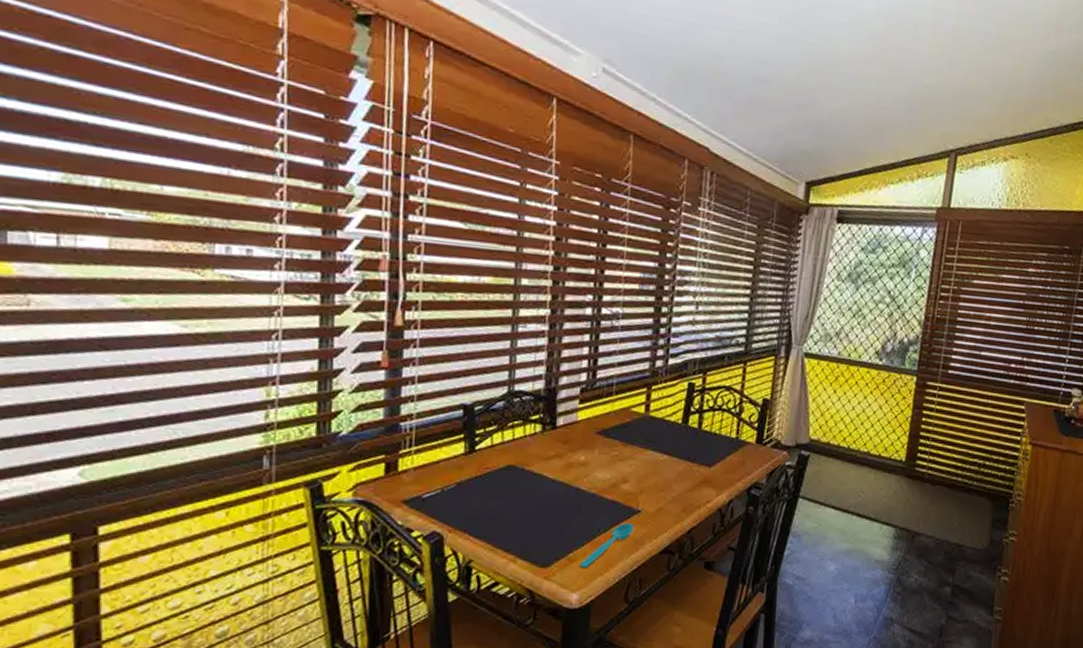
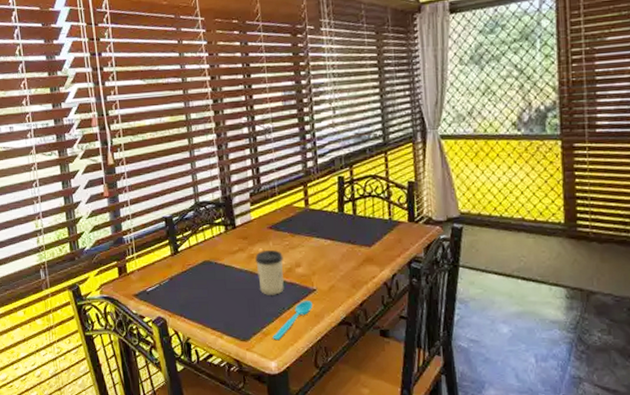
cup: none [573,459,609,514] -> present [255,250,284,295]

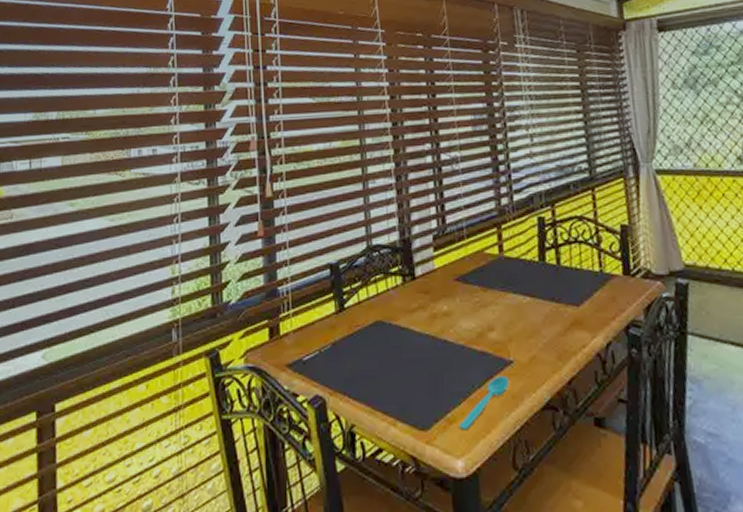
cup: present [255,250,284,295] -> none [438,309,474,368]

